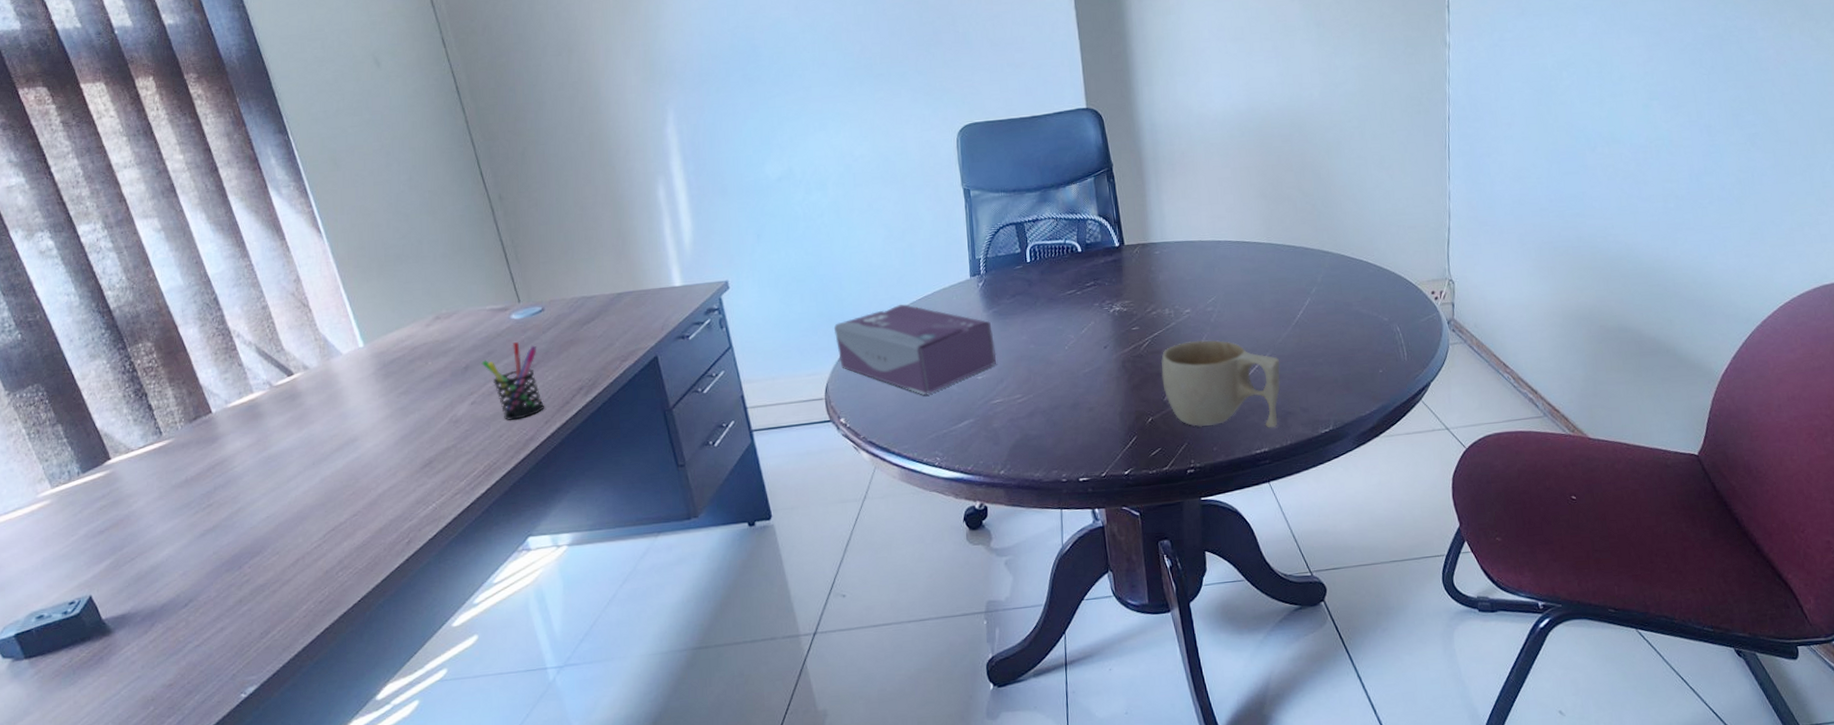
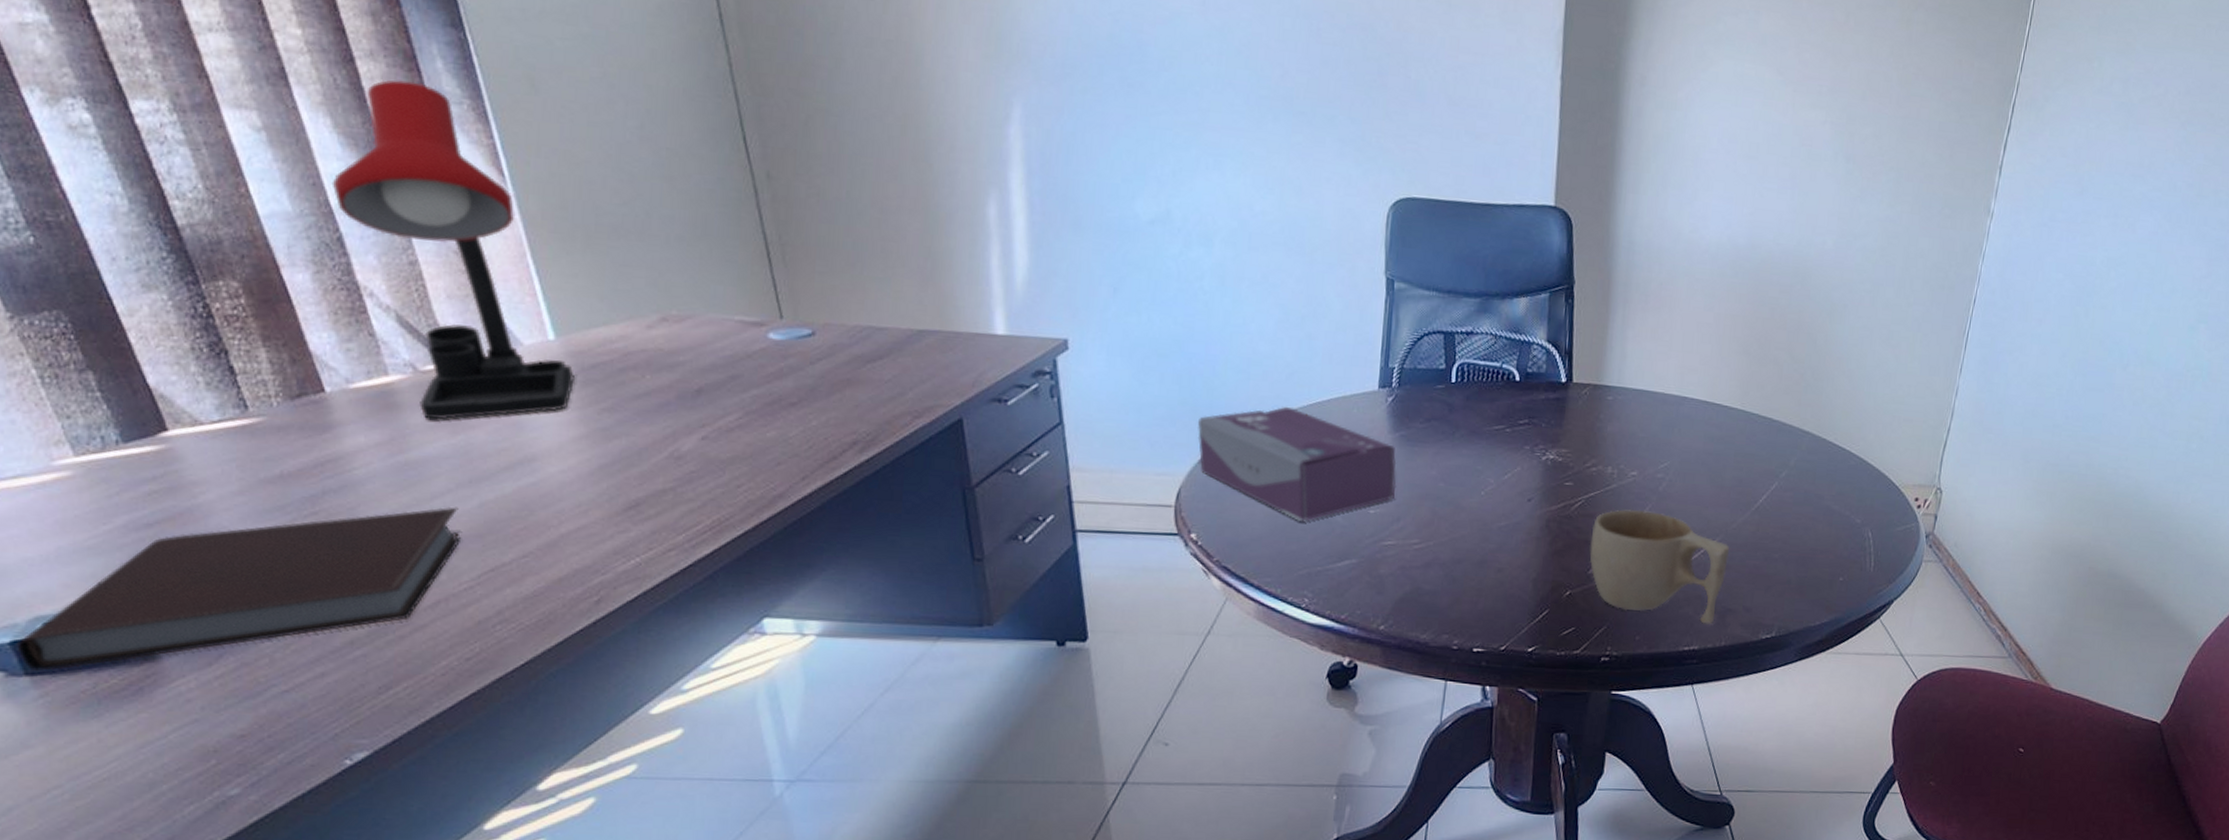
notebook: none [19,484,311,654] -> present [17,506,462,671]
desk lamp: none [208,176,379,422] -> present [331,80,574,420]
pen holder: present [481,342,544,421] -> none [721,369,802,470]

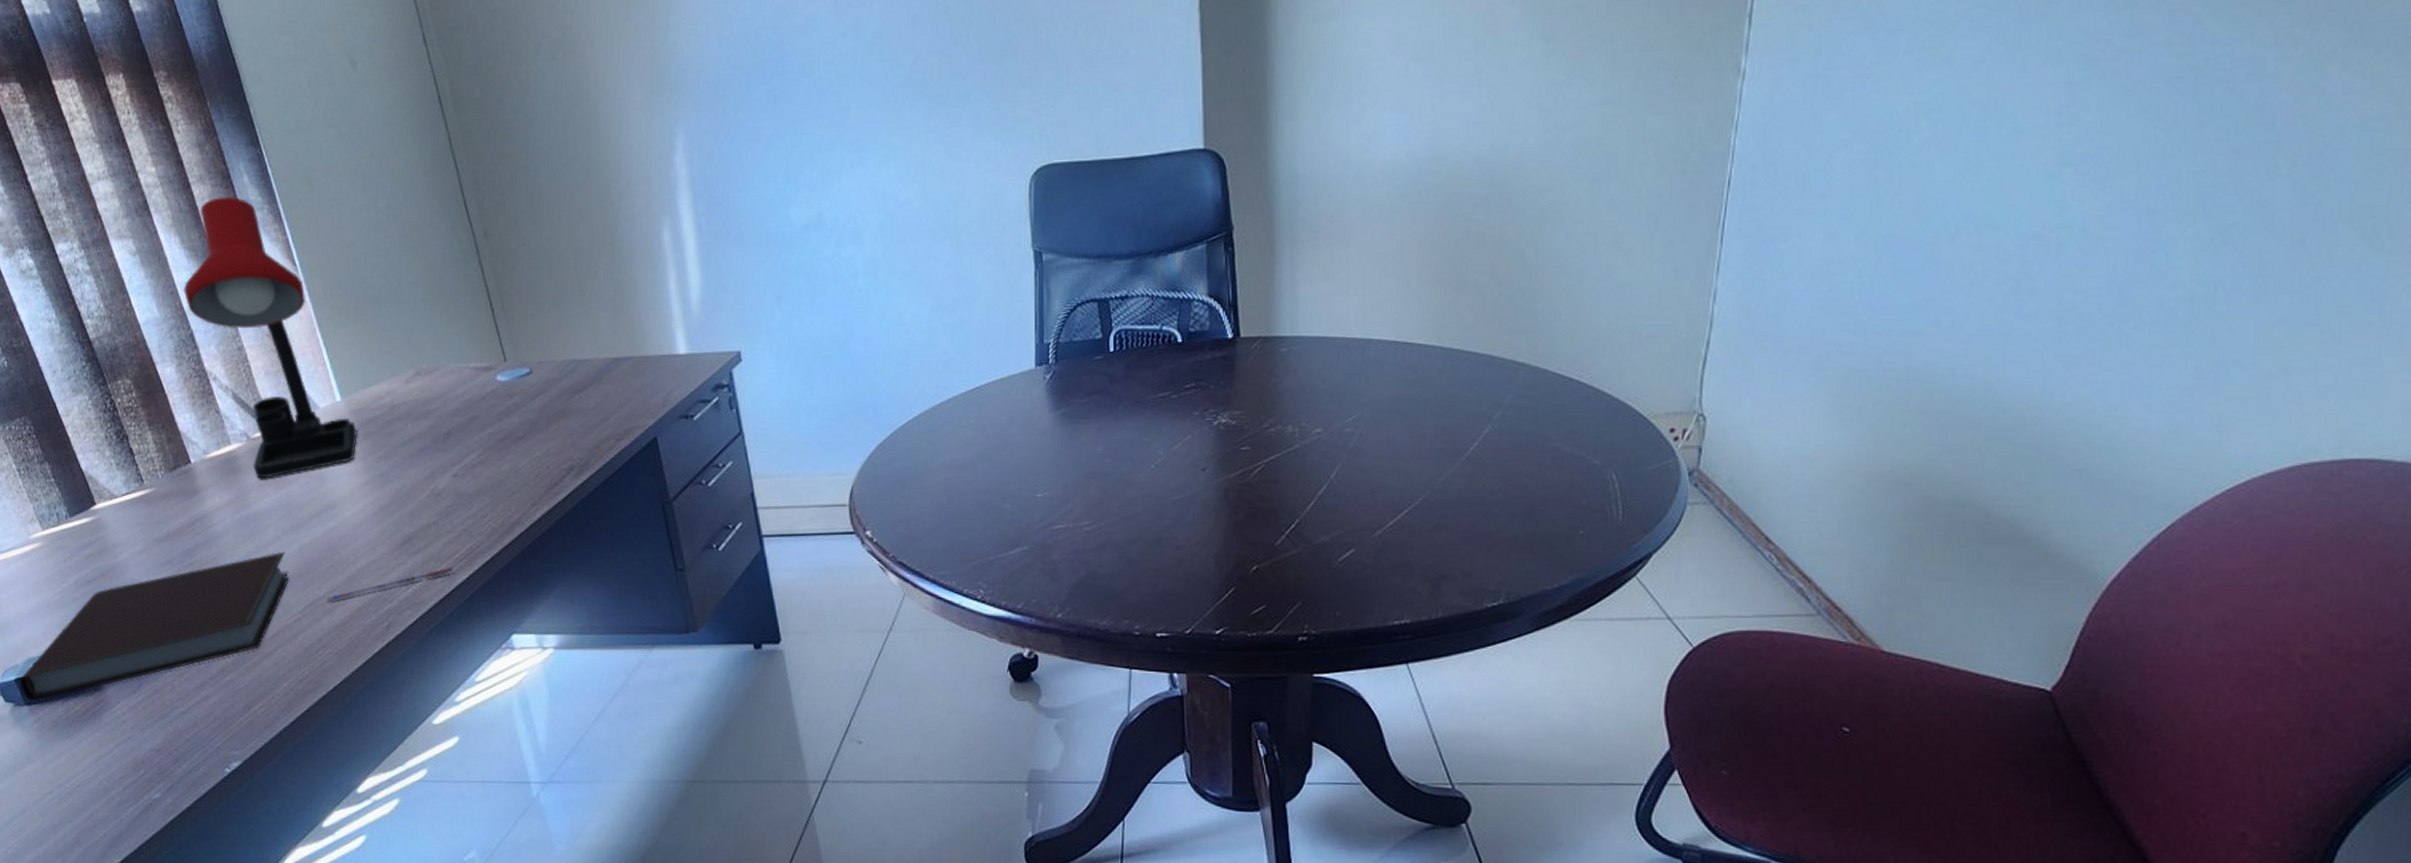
pen: none [513,539,694,570] -> present [326,567,454,602]
tissue box: present [1197,406,1397,521] -> none [863,394,1062,511]
cup: present [1589,509,1730,625] -> none [1275,470,1439,594]

